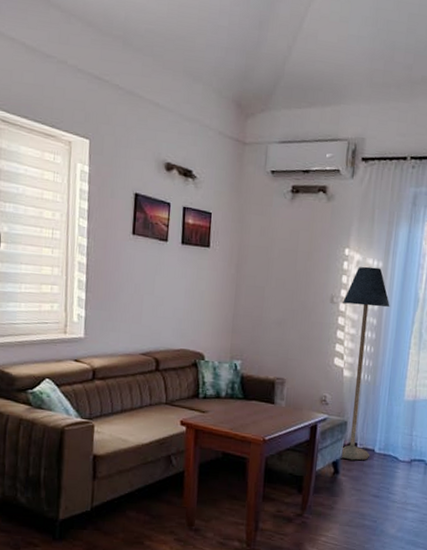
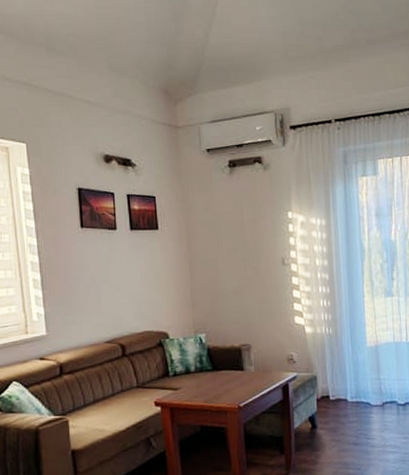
floor lamp: present [341,266,390,461] -> none [294,225,343,413]

